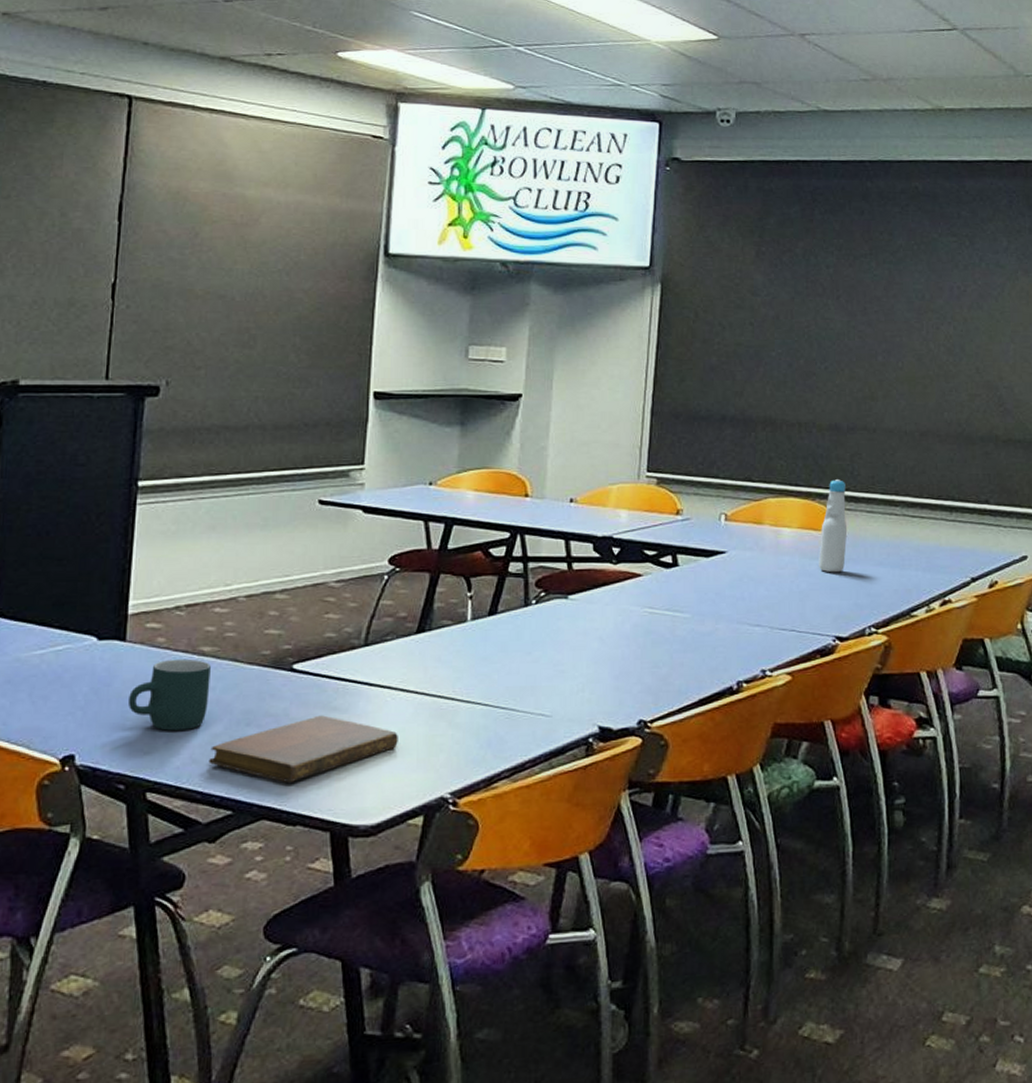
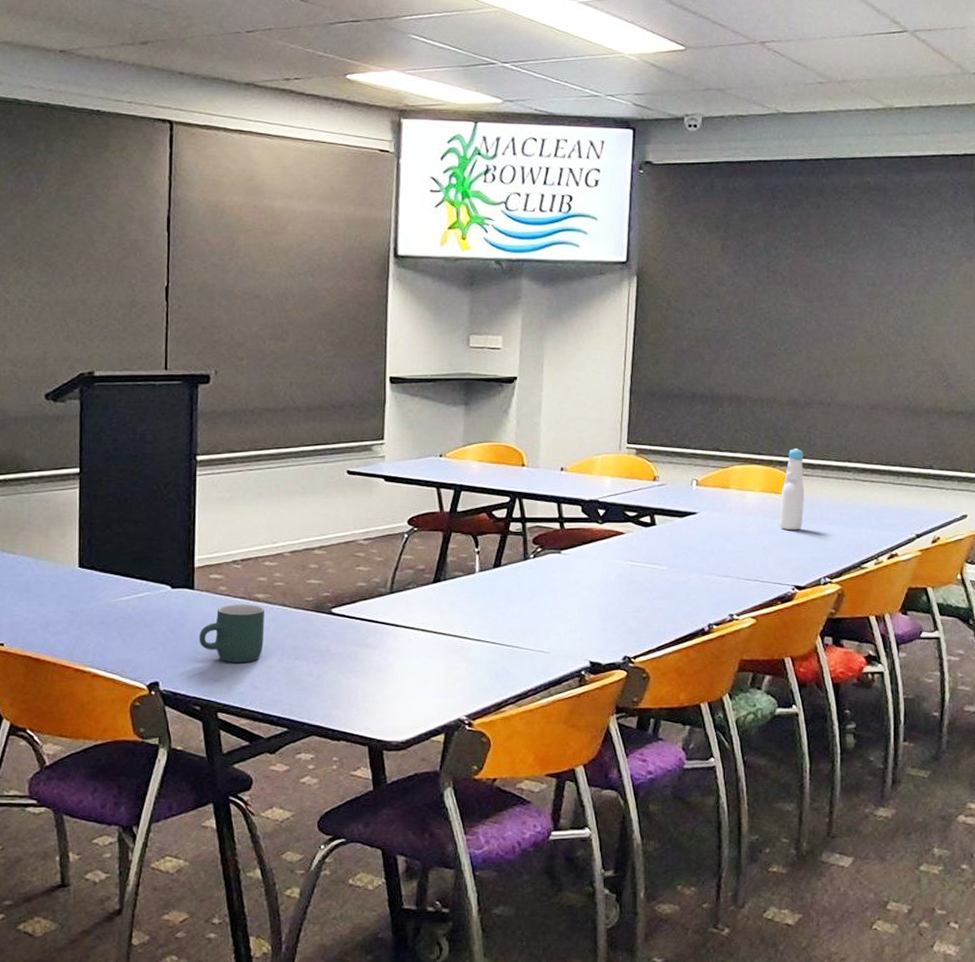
notebook: present [208,715,398,784] -> none [266,651,421,707]

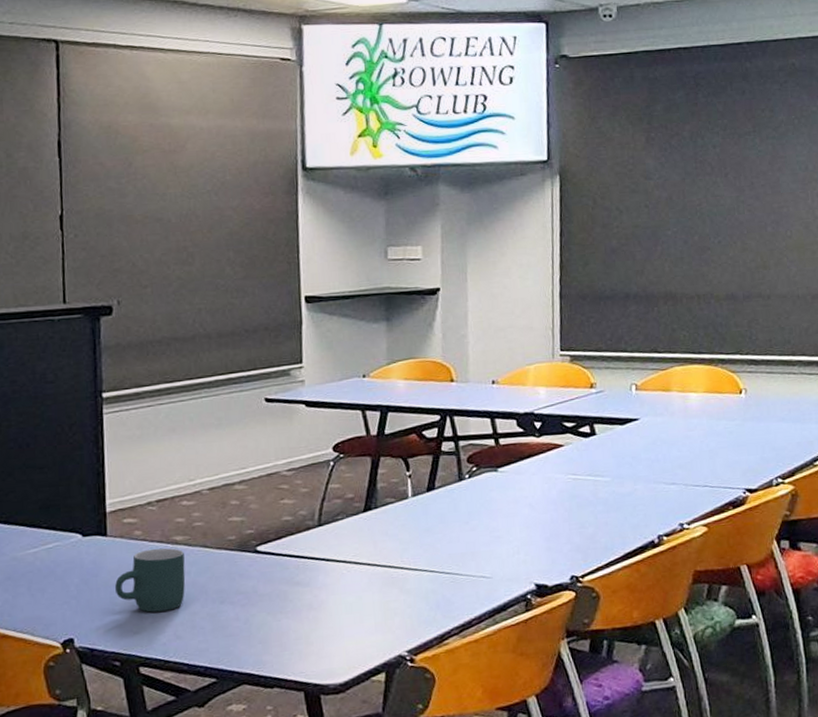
bottle: present [779,449,805,531] -> none [725,345,750,431]

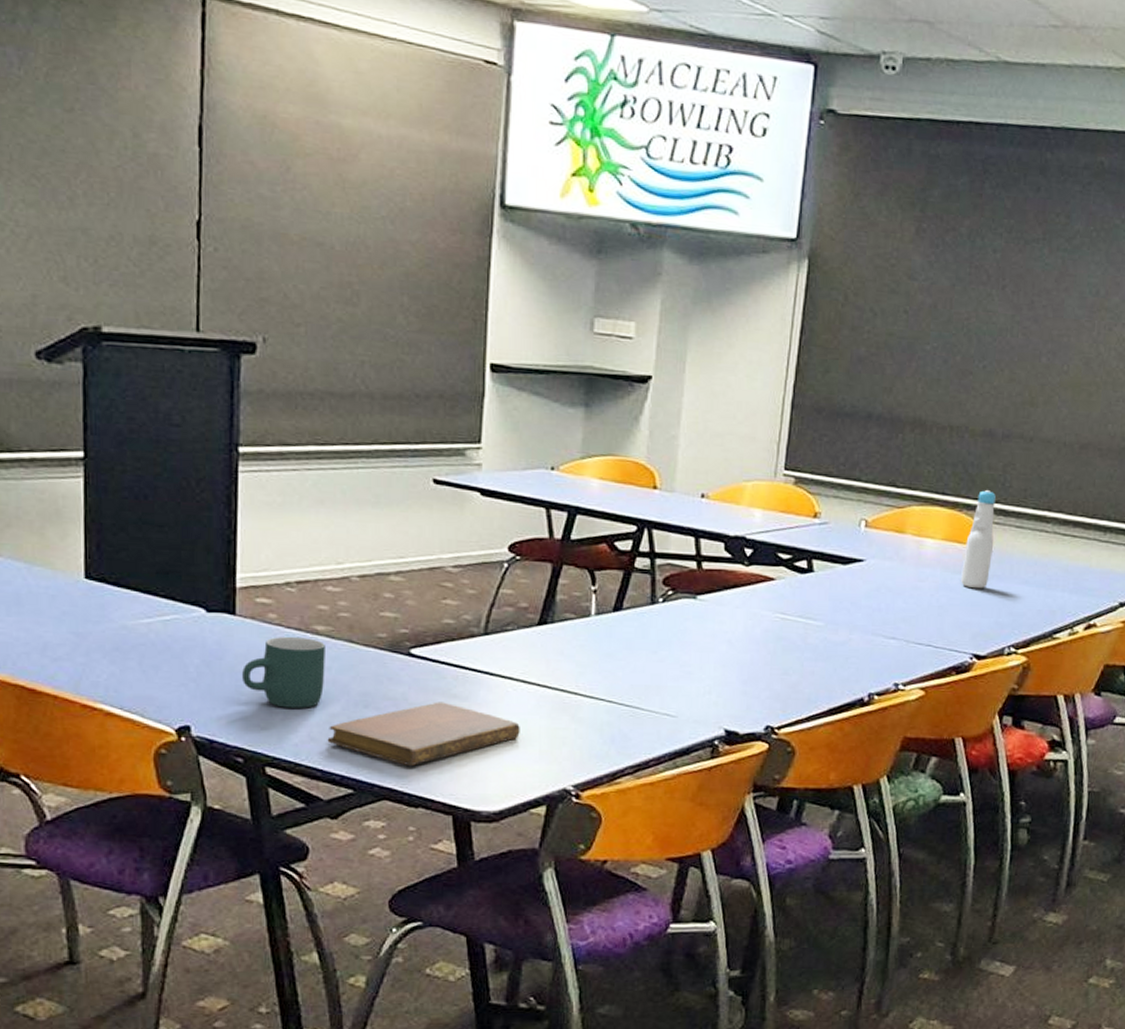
notebook: none [191,590,357,652] -> present [327,702,520,767]
bottle: none [725,345,750,431] -> present [961,490,996,589]

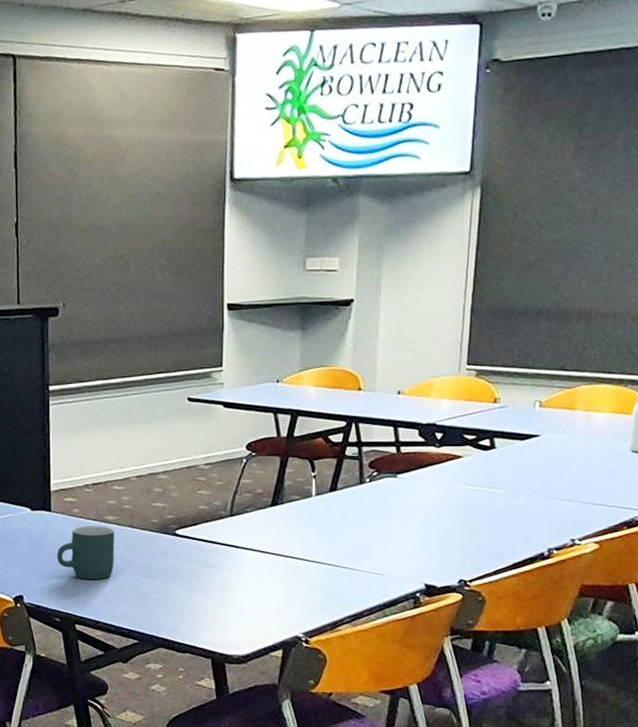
notebook: present [327,702,520,767] -> none [118,570,260,621]

